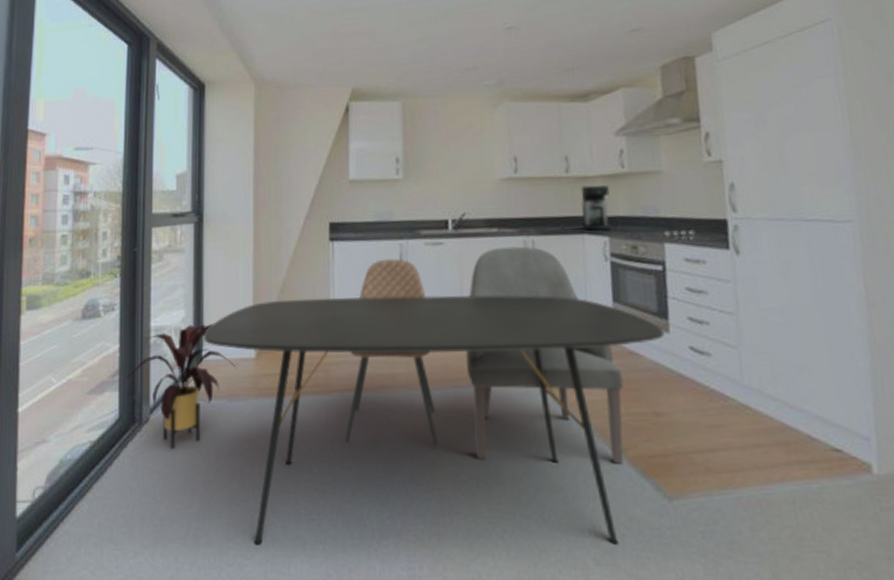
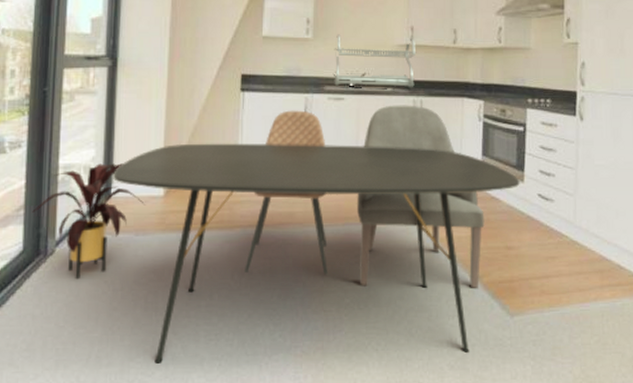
dish rack: none [428,169,524,231] -> present [333,34,417,90]
coffee maker: present [580,185,612,232] -> none [463,56,487,96]

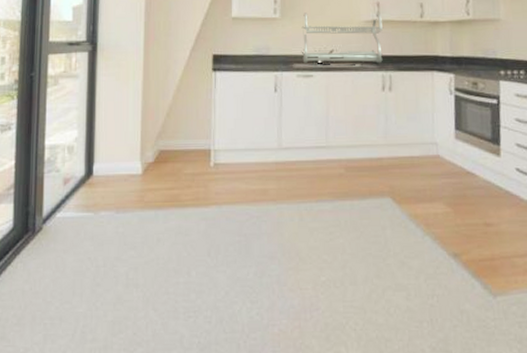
house plant: present [32,163,146,280] -> none [21,143,126,256]
dining table: present [113,143,520,364] -> none [95,121,496,340]
chair: present [245,110,328,275] -> none [221,88,302,252]
chair: present [356,105,485,288] -> none [328,80,461,267]

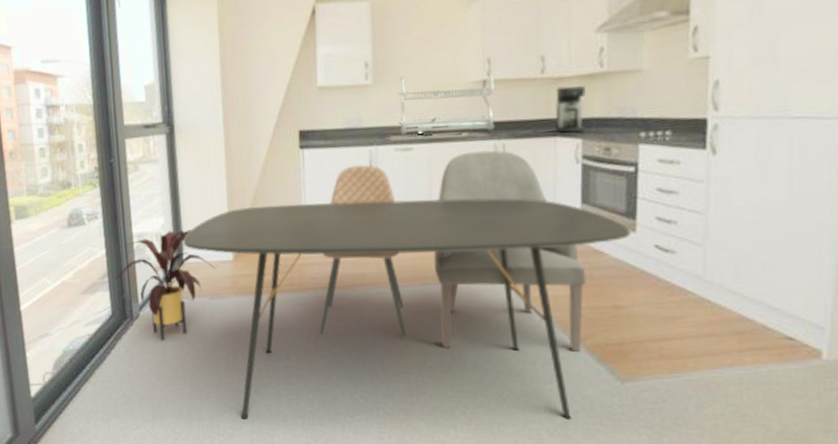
house plant: none [21,143,126,256] -> present [115,230,217,341]
dining table: none [95,121,496,340] -> present [183,198,631,419]
chair: none [221,88,302,252] -> present [319,164,406,337]
chair: none [328,80,461,267] -> present [433,150,587,351]
coffee maker: none [432,29,457,69] -> present [555,85,586,134]

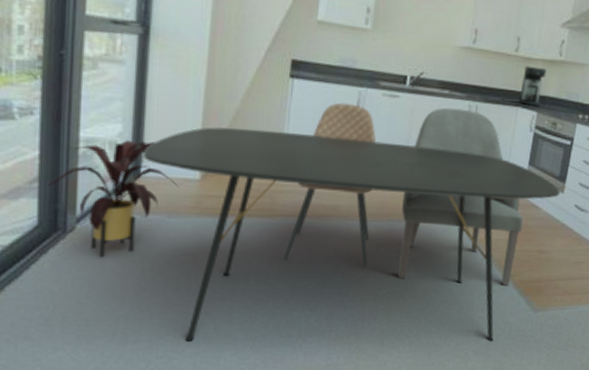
dish rack: present [397,71,496,136] -> none [389,28,478,94]

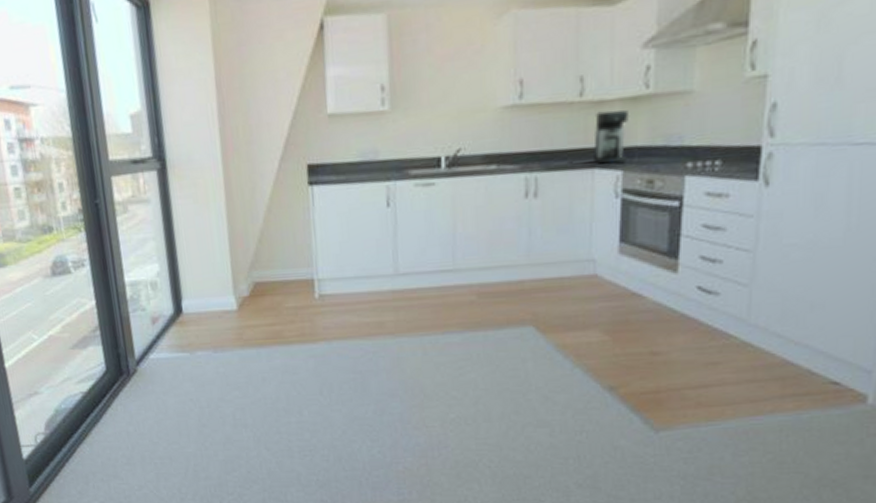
house plant: present [48,140,180,258] -> none [108,277,220,398]
dining table: present [143,127,560,342] -> none [181,237,672,478]
chair: present [283,102,376,267] -> none [333,202,428,389]
chair: present [398,107,524,286] -> none [457,184,622,401]

